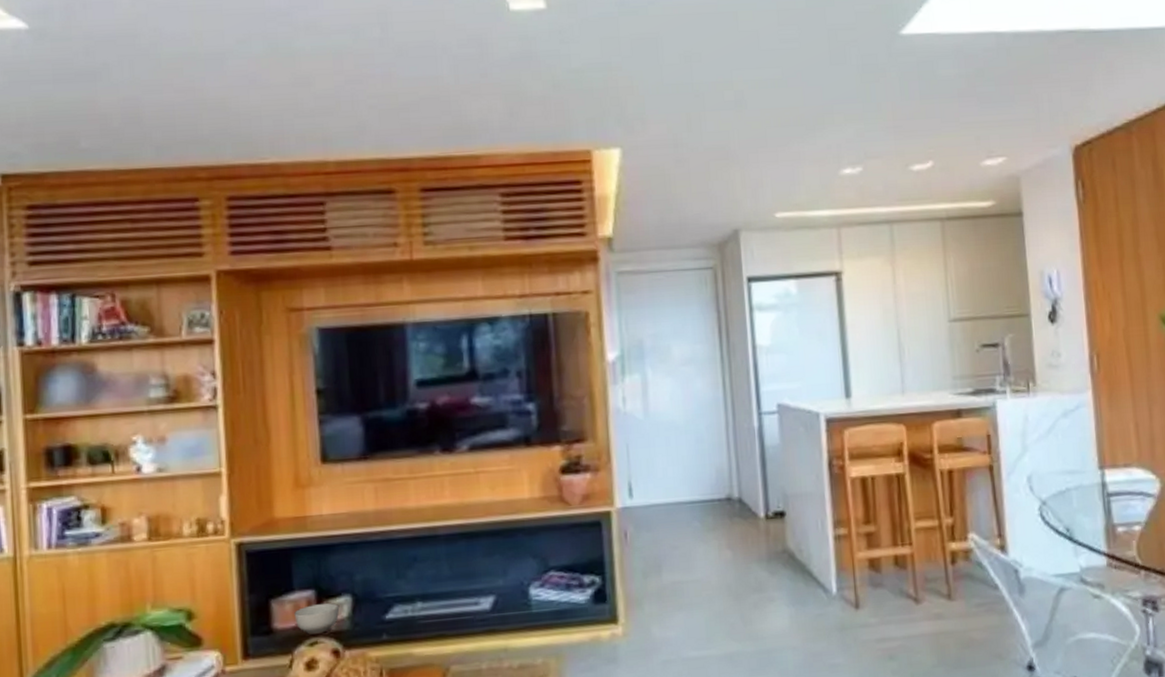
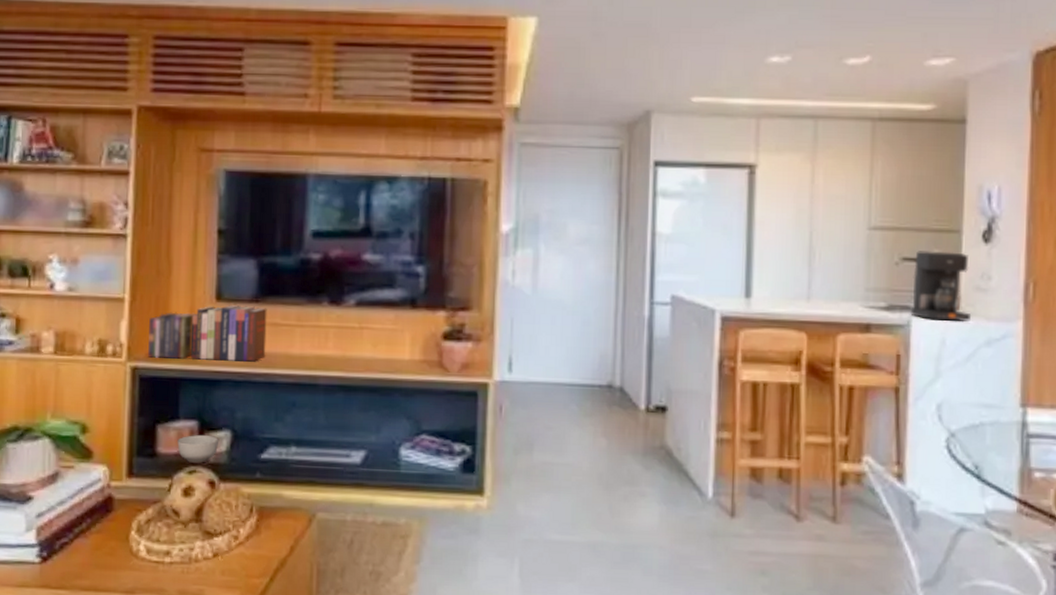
books: none [251,478,302,531] -> present [148,312,195,359]
books: none [298,464,380,527] -> present [191,305,267,362]
coffee maker: none [993,334,1048,400] -> present [910,251,972,323]

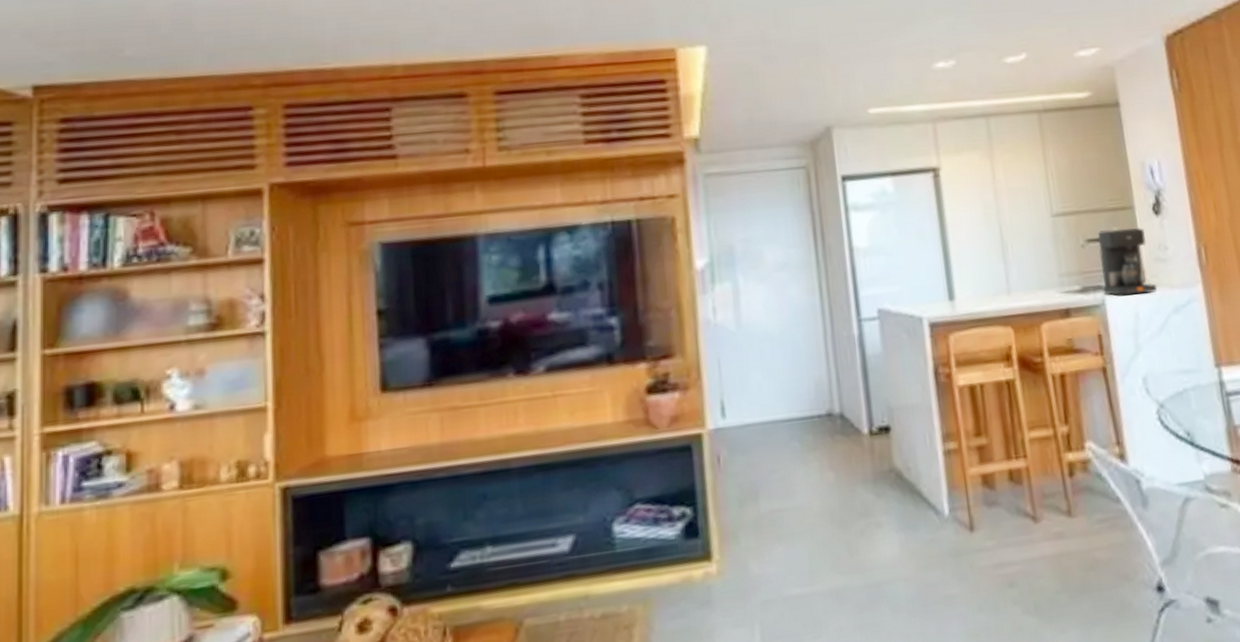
books: present [148,312,195,359] -> none [300,410,357,473]
bowl: present [177,434,219,463] -> none [346,551,398,591]
books: present [191,305,267,362] -> none [354,391,446,466]

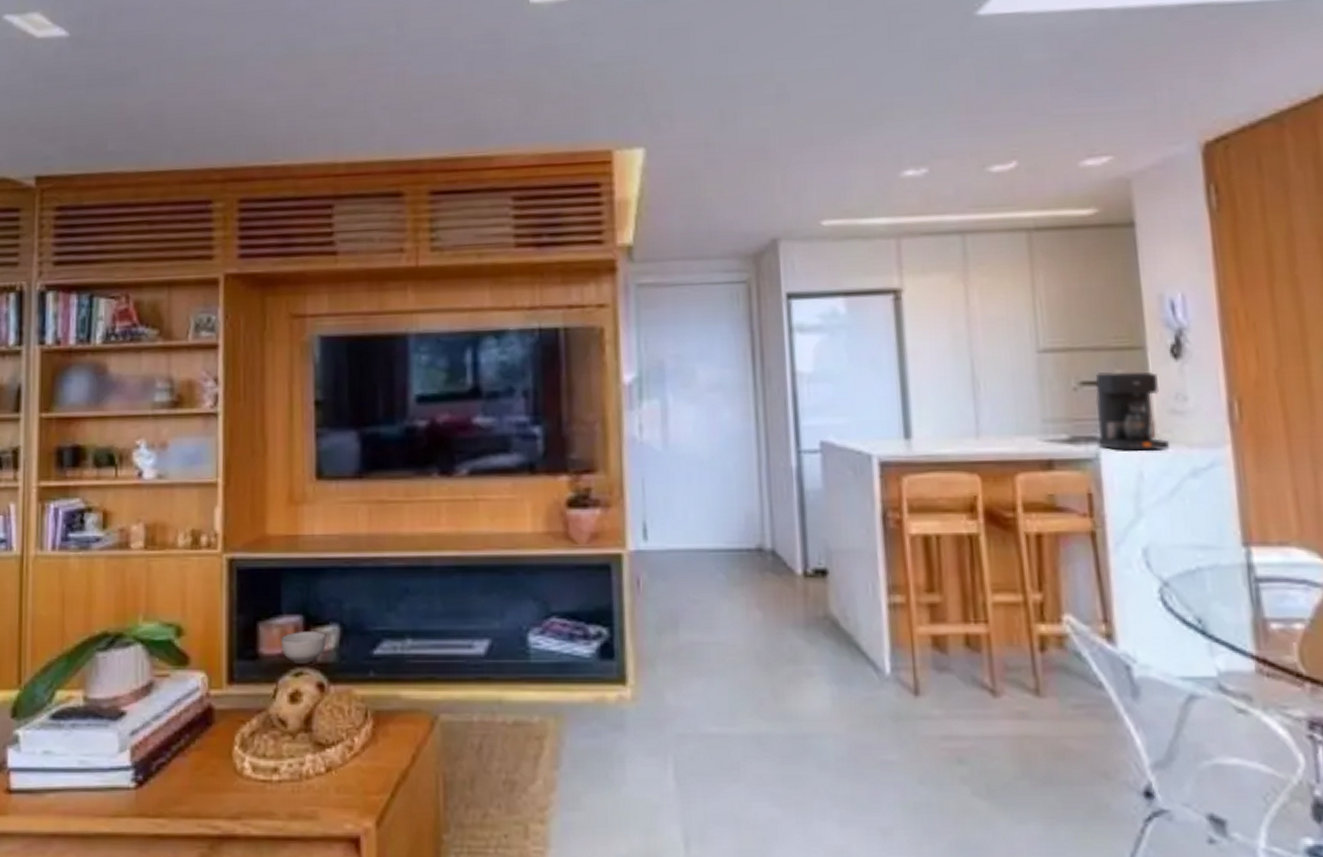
bowl: none [346,551,398,591] -> present [281,630,327,664]

